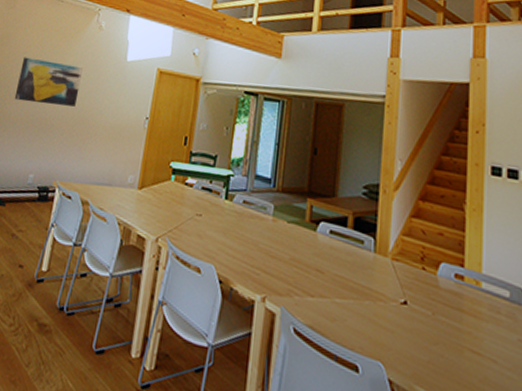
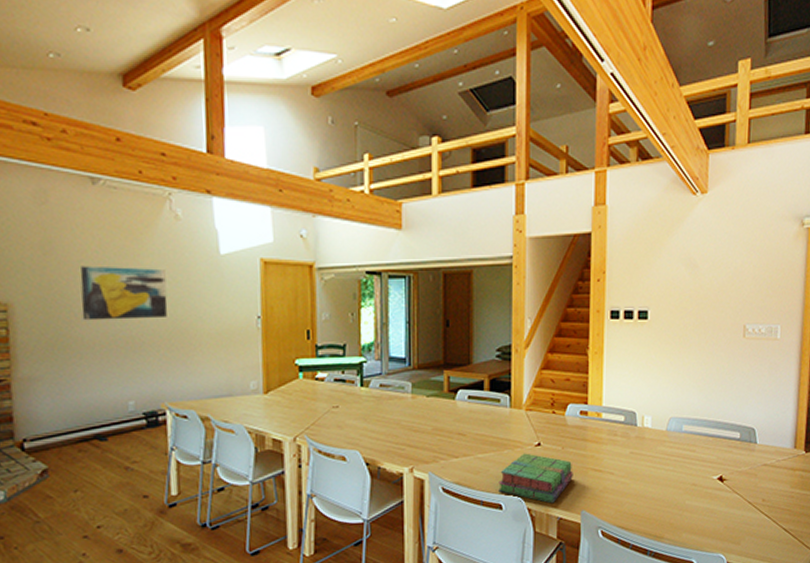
stack of books: none [355,309,446,382] -> present [498,453,573,504]

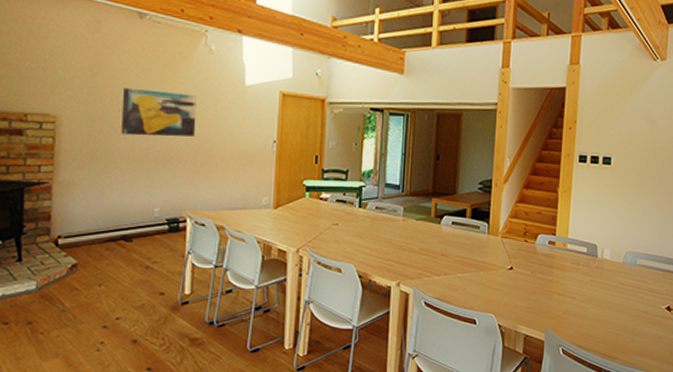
stack of books: present [498,453,573,504] -> none [474,275,540,322]

